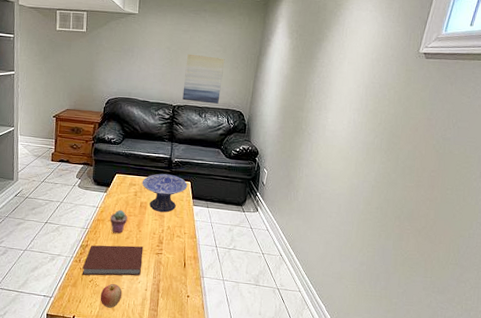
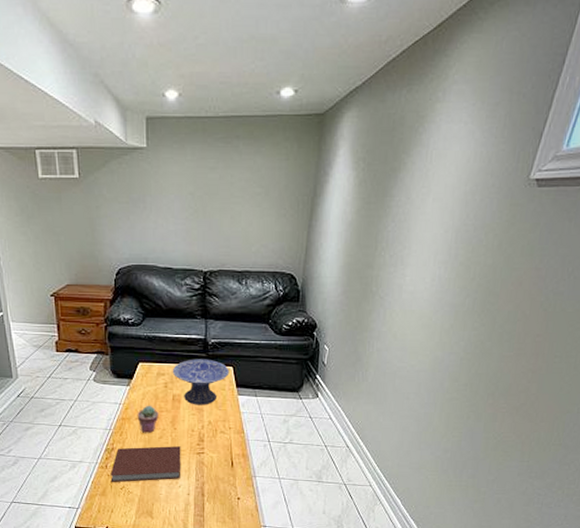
apple: present [100,283,123,308] -> none [135,489,161,516]
wall art: present [182,53,225,104] -> none [215,200,268,266]

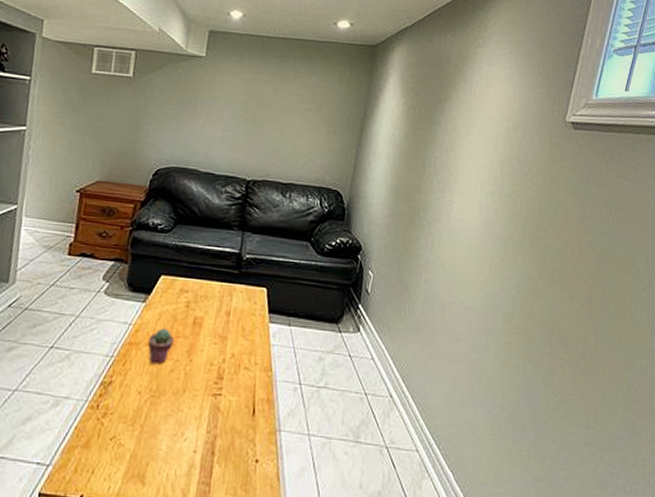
book: present [110,446,181,482] -> none [99,381,195,430]
decorative bowl: present [172,359,229,405] -> none [197,275,263,333]

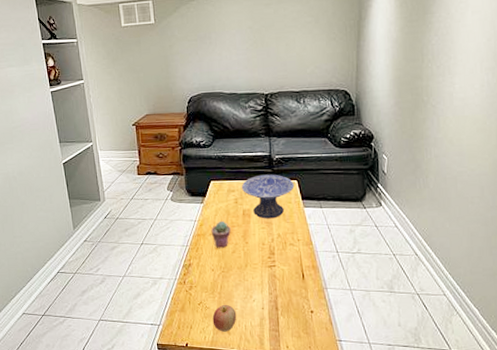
apple: none [124,441,159,482] -> present [212,304,237,332]
decorative bowl: none [197,275,263,333] -> present [241,174,295,219]

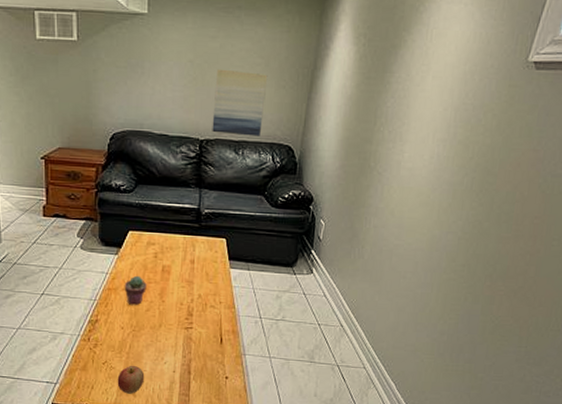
decorative bowl: present [241,174,295,219] -> none [163,229,222,278]
wall art: none [273,30,319,87] -> present [212,69,268,137]

